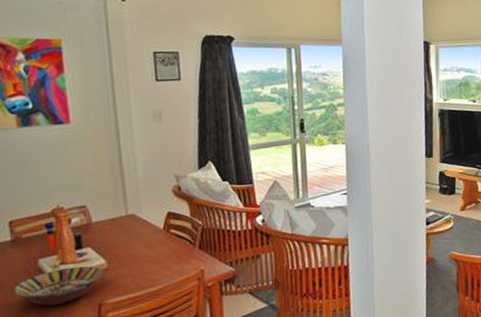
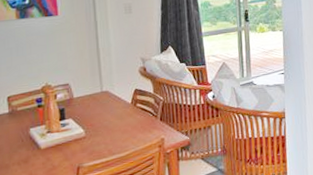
serving bowl: present [13,266,104,306] -> none [9,134,82,168]

